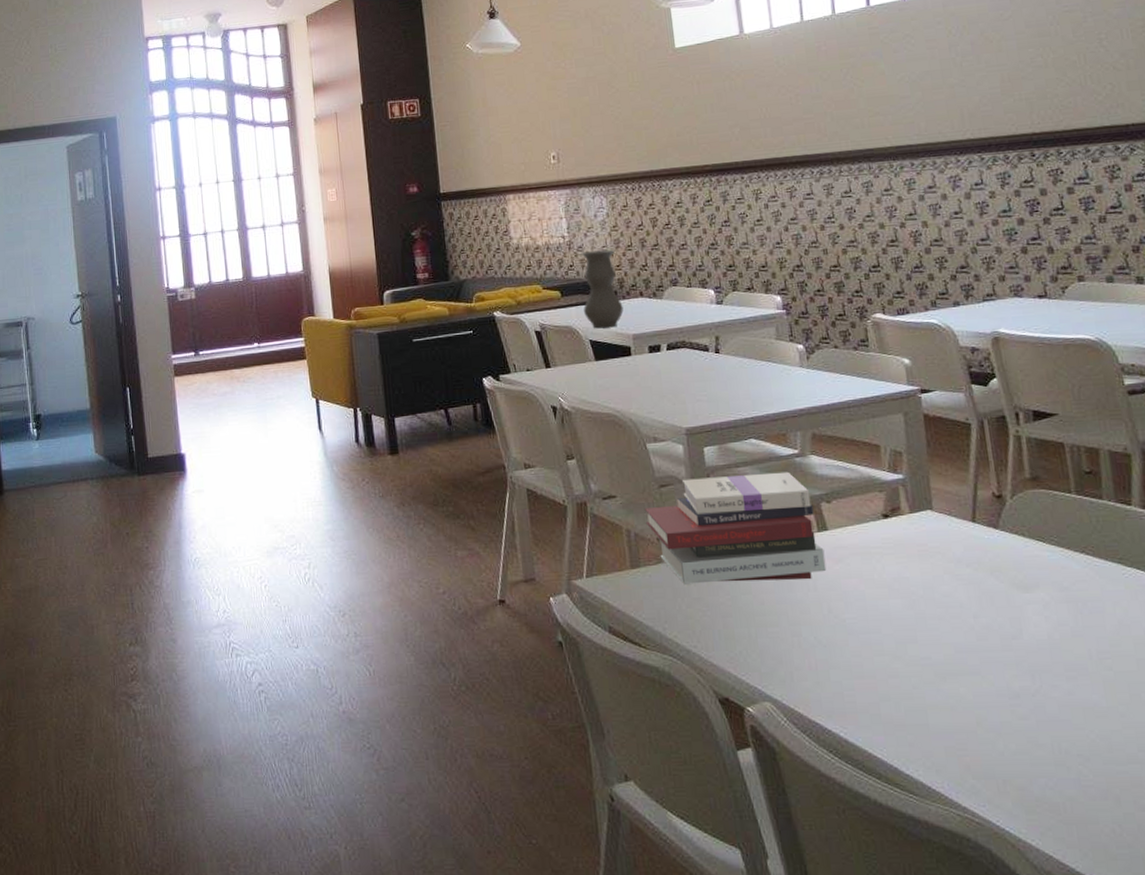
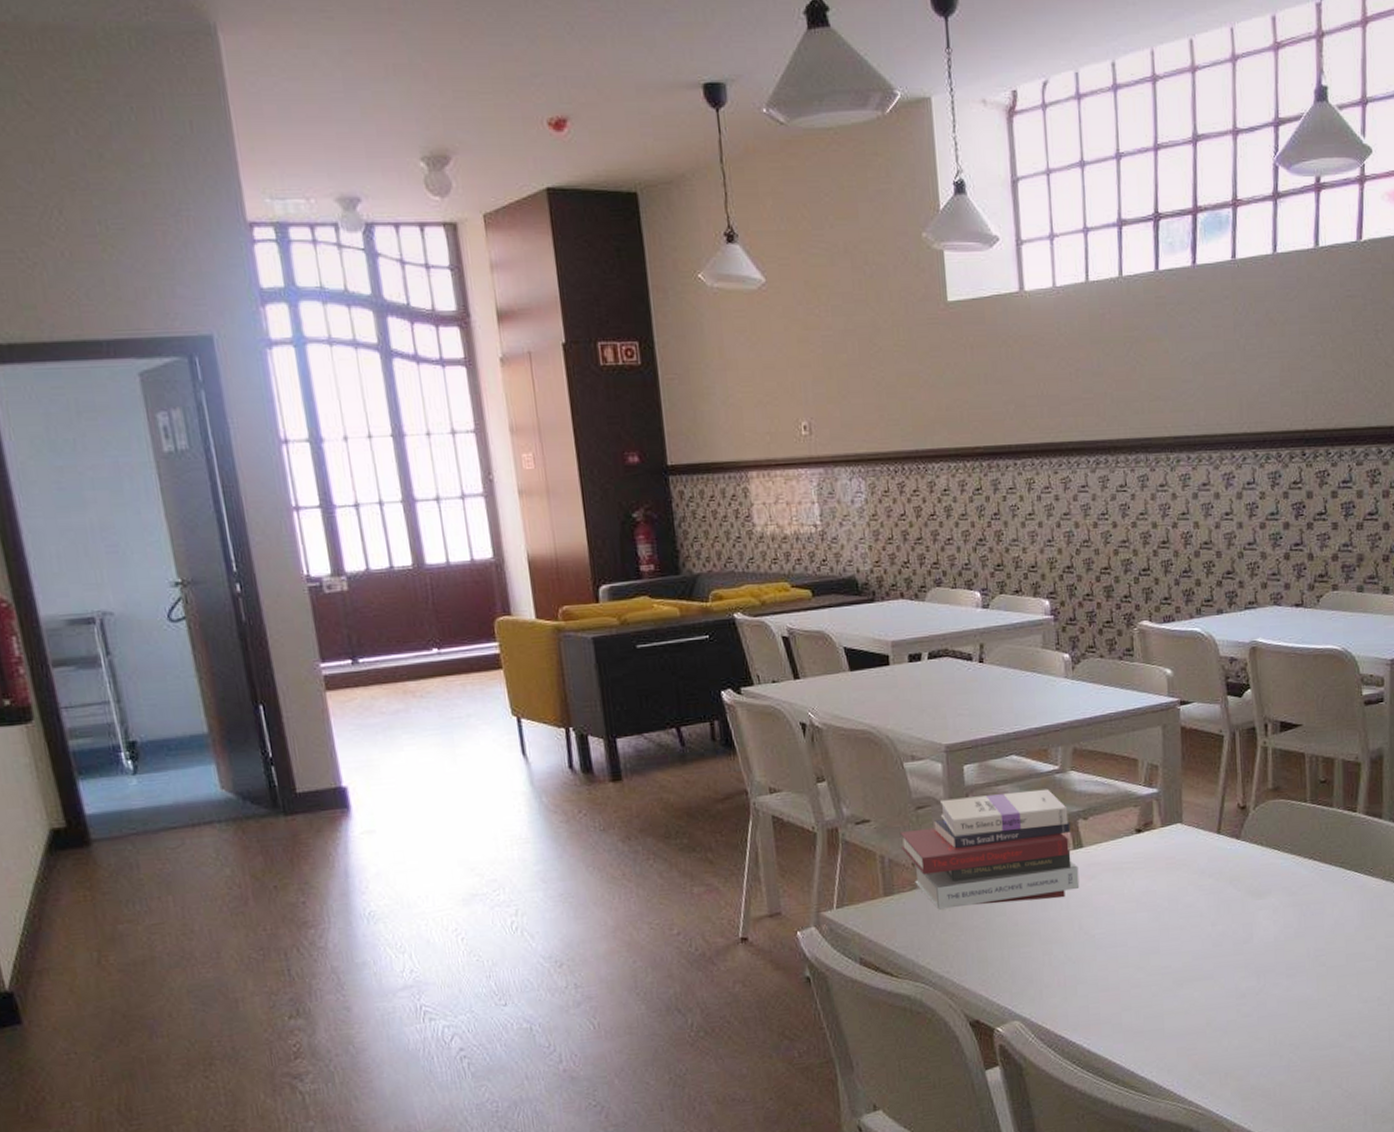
vase: present [581,249,624,328] -> none [835,542,882,634]

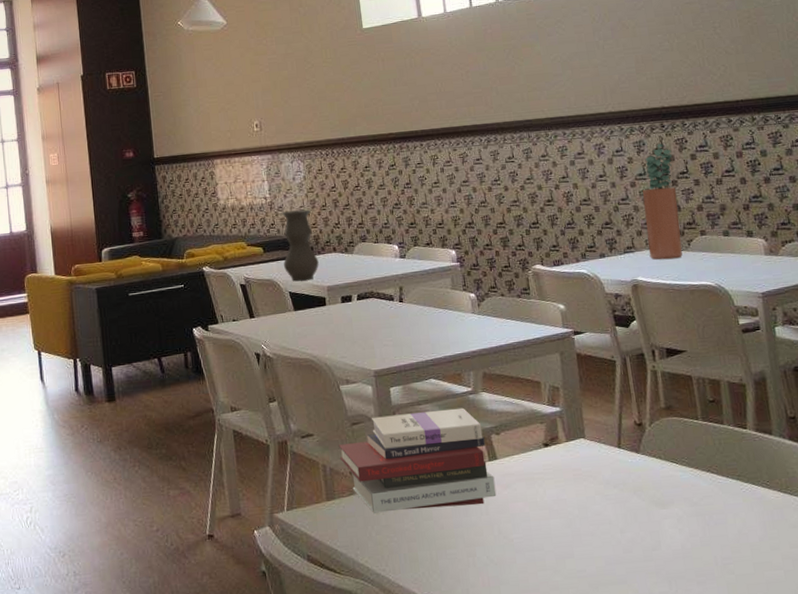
vase: none [835,542,882,634] -> present [281,209,319,281]
vase: none [1272,469,1311,619] -> present [642,138,683,261]

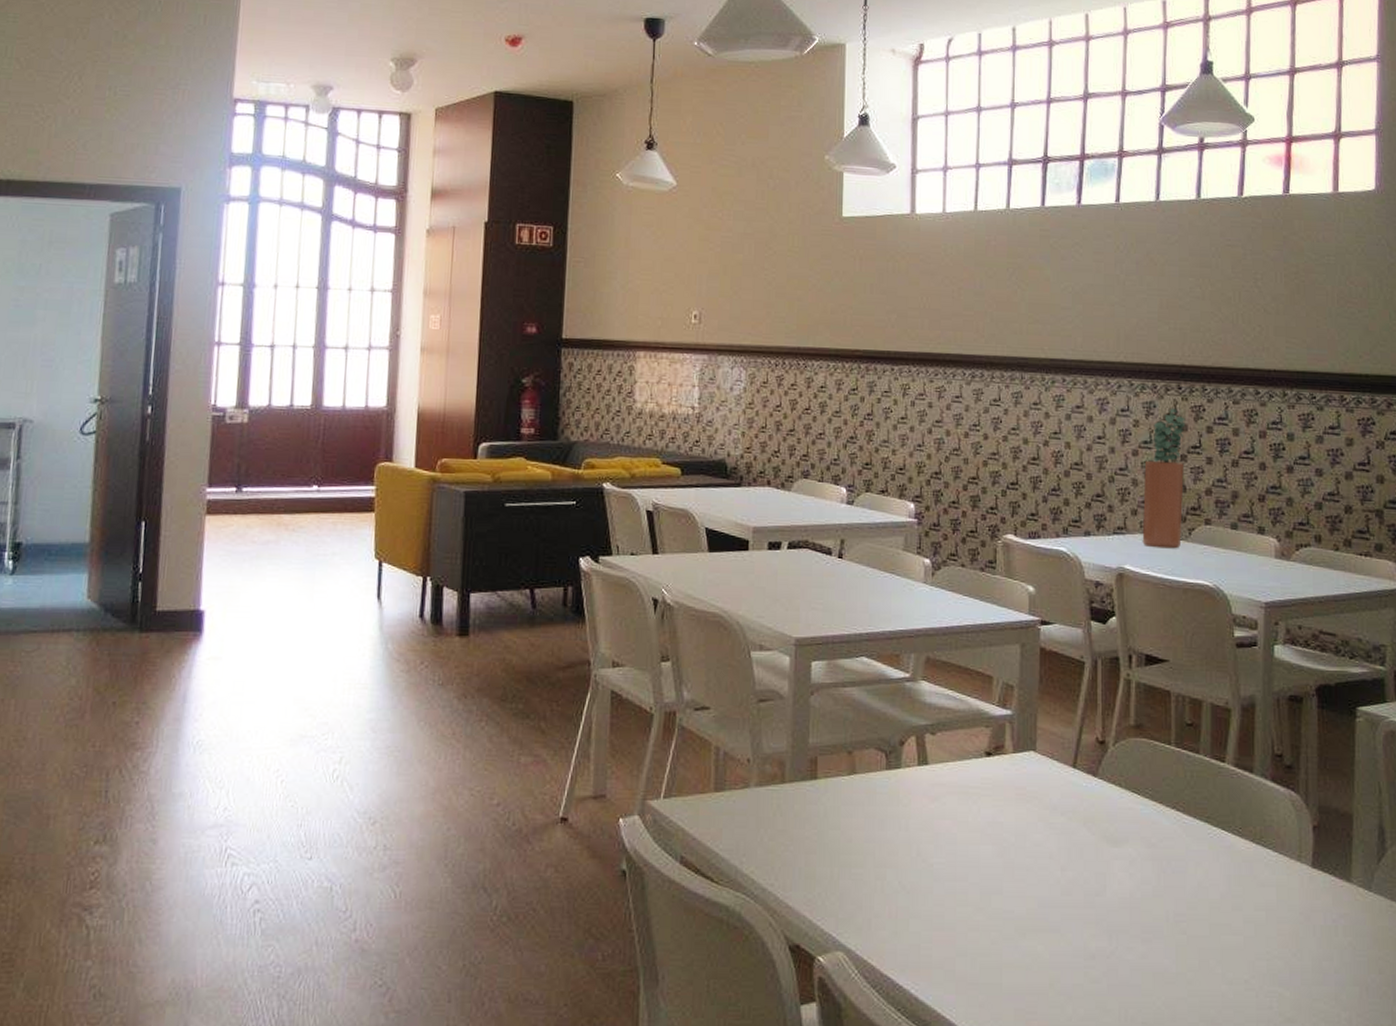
vase: present [281,209,319,281] -> none [704,427,748,517]
books: present [338,407,497,513] -> none [737,695,922,818]

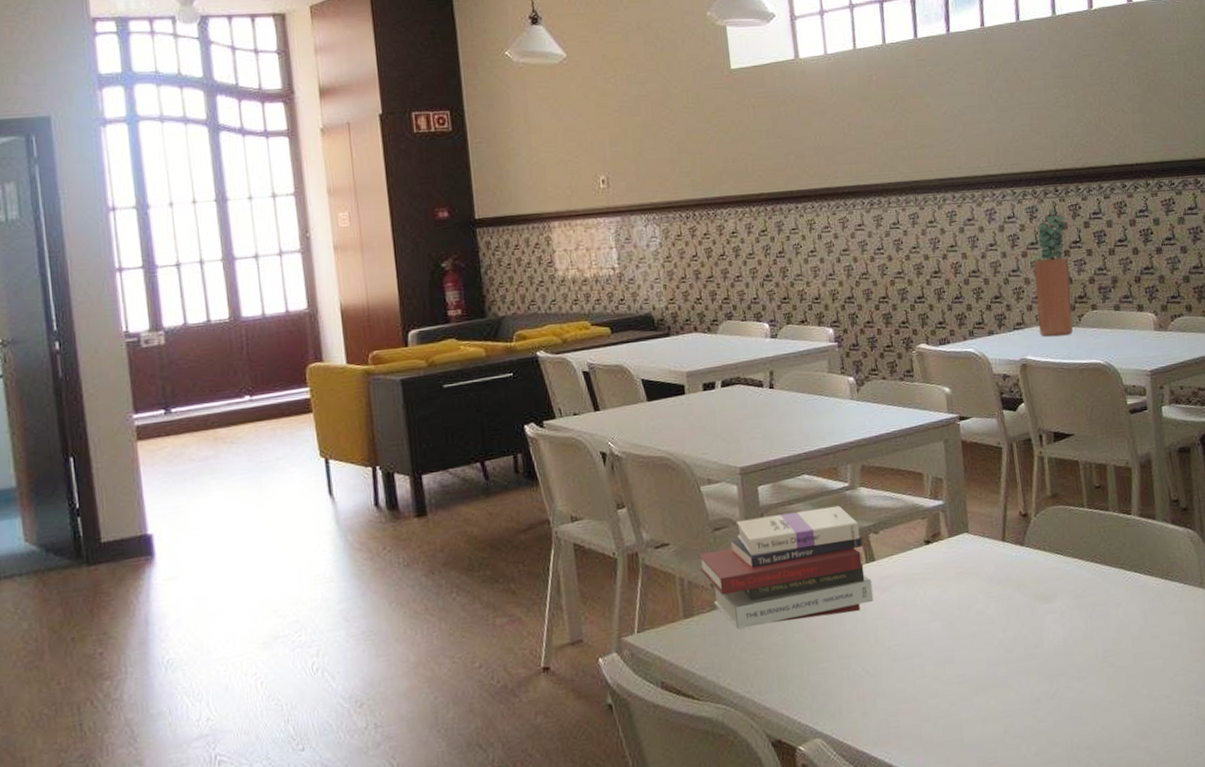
books: none [737,695,922,818] -> present [697,505,874,629]

